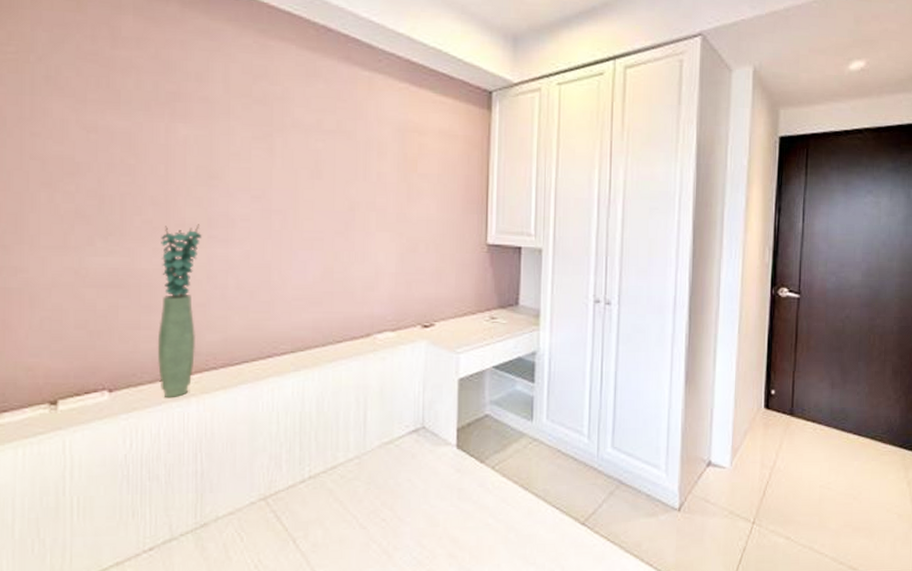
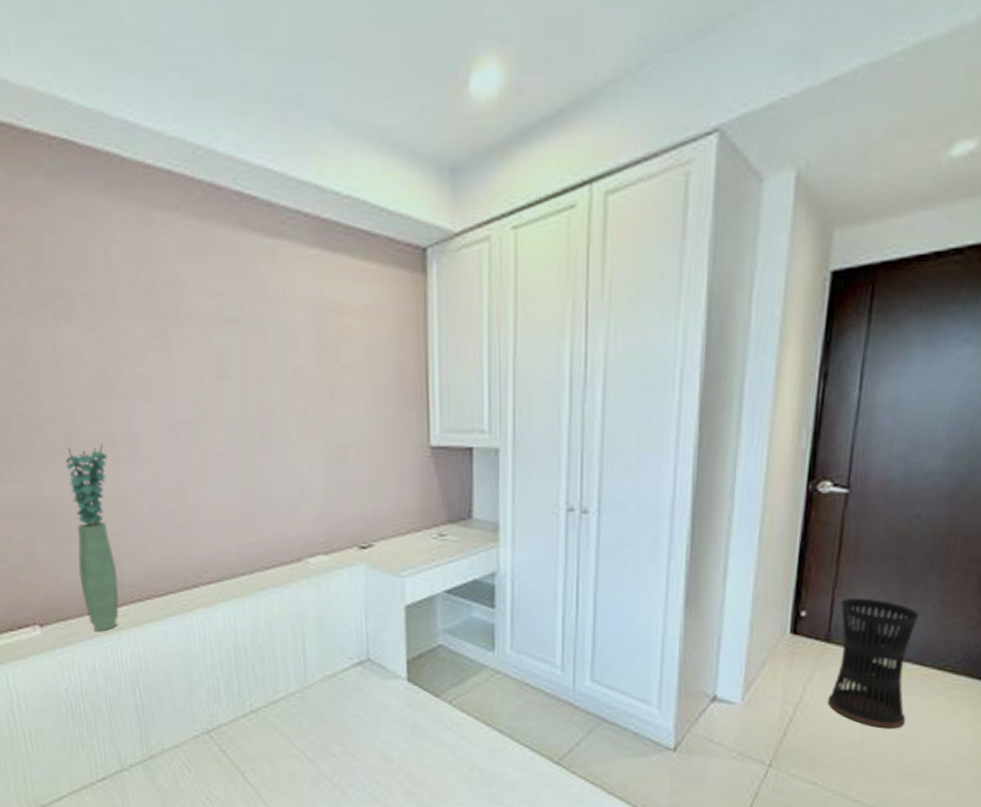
umbrella stand: none [794,380,855,489] -> present [827,598,920,729]

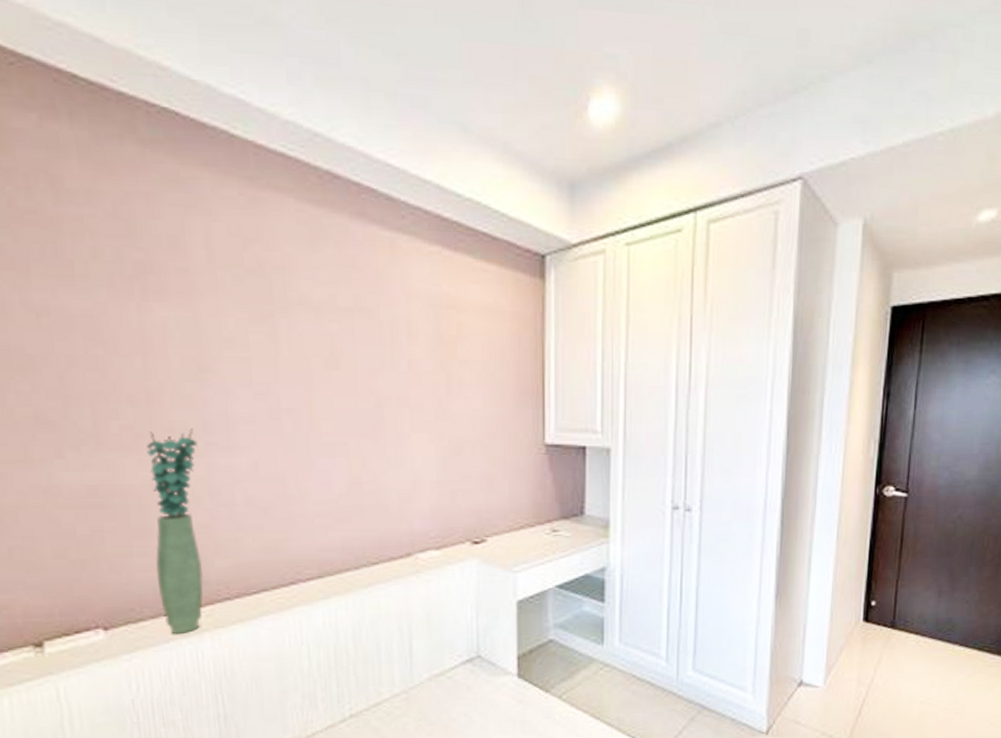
umbrella stand: present [827,598,920,729] -> none [893,589,964,704]

